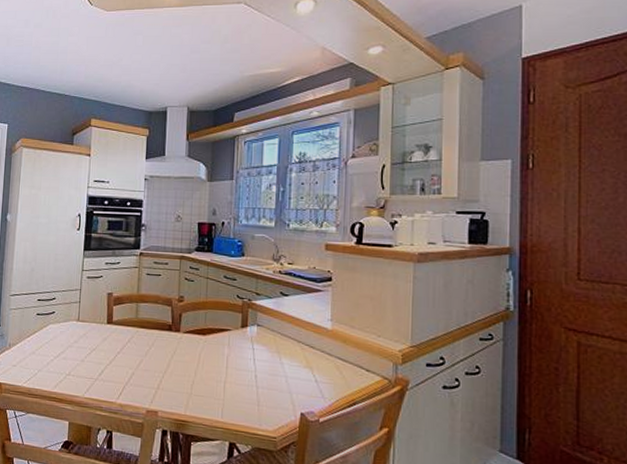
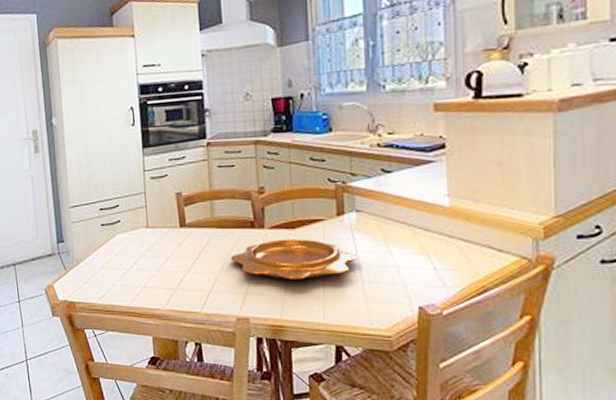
decorative bowl: none [148,343,255,381] -> present [230,239,358,279]

